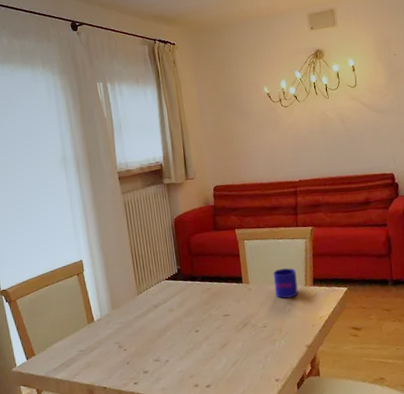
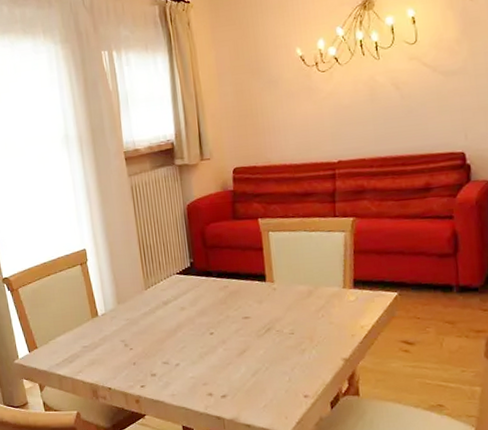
mug: present [273,268,299,299] -> none [303,265,335,302]

